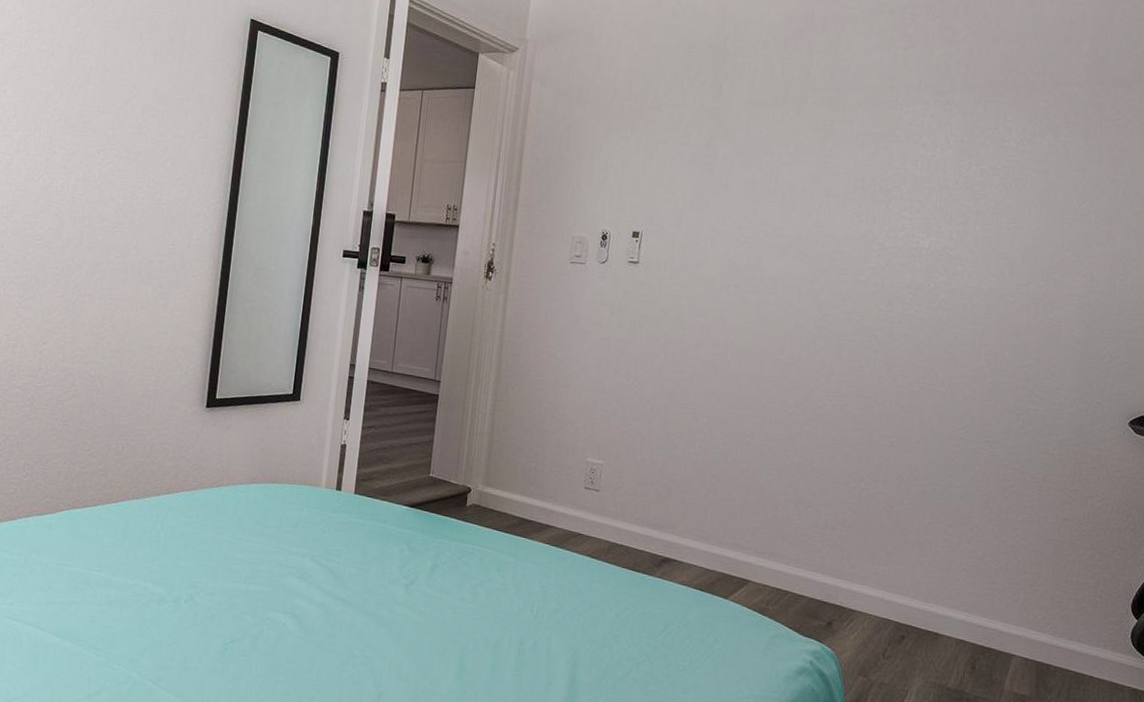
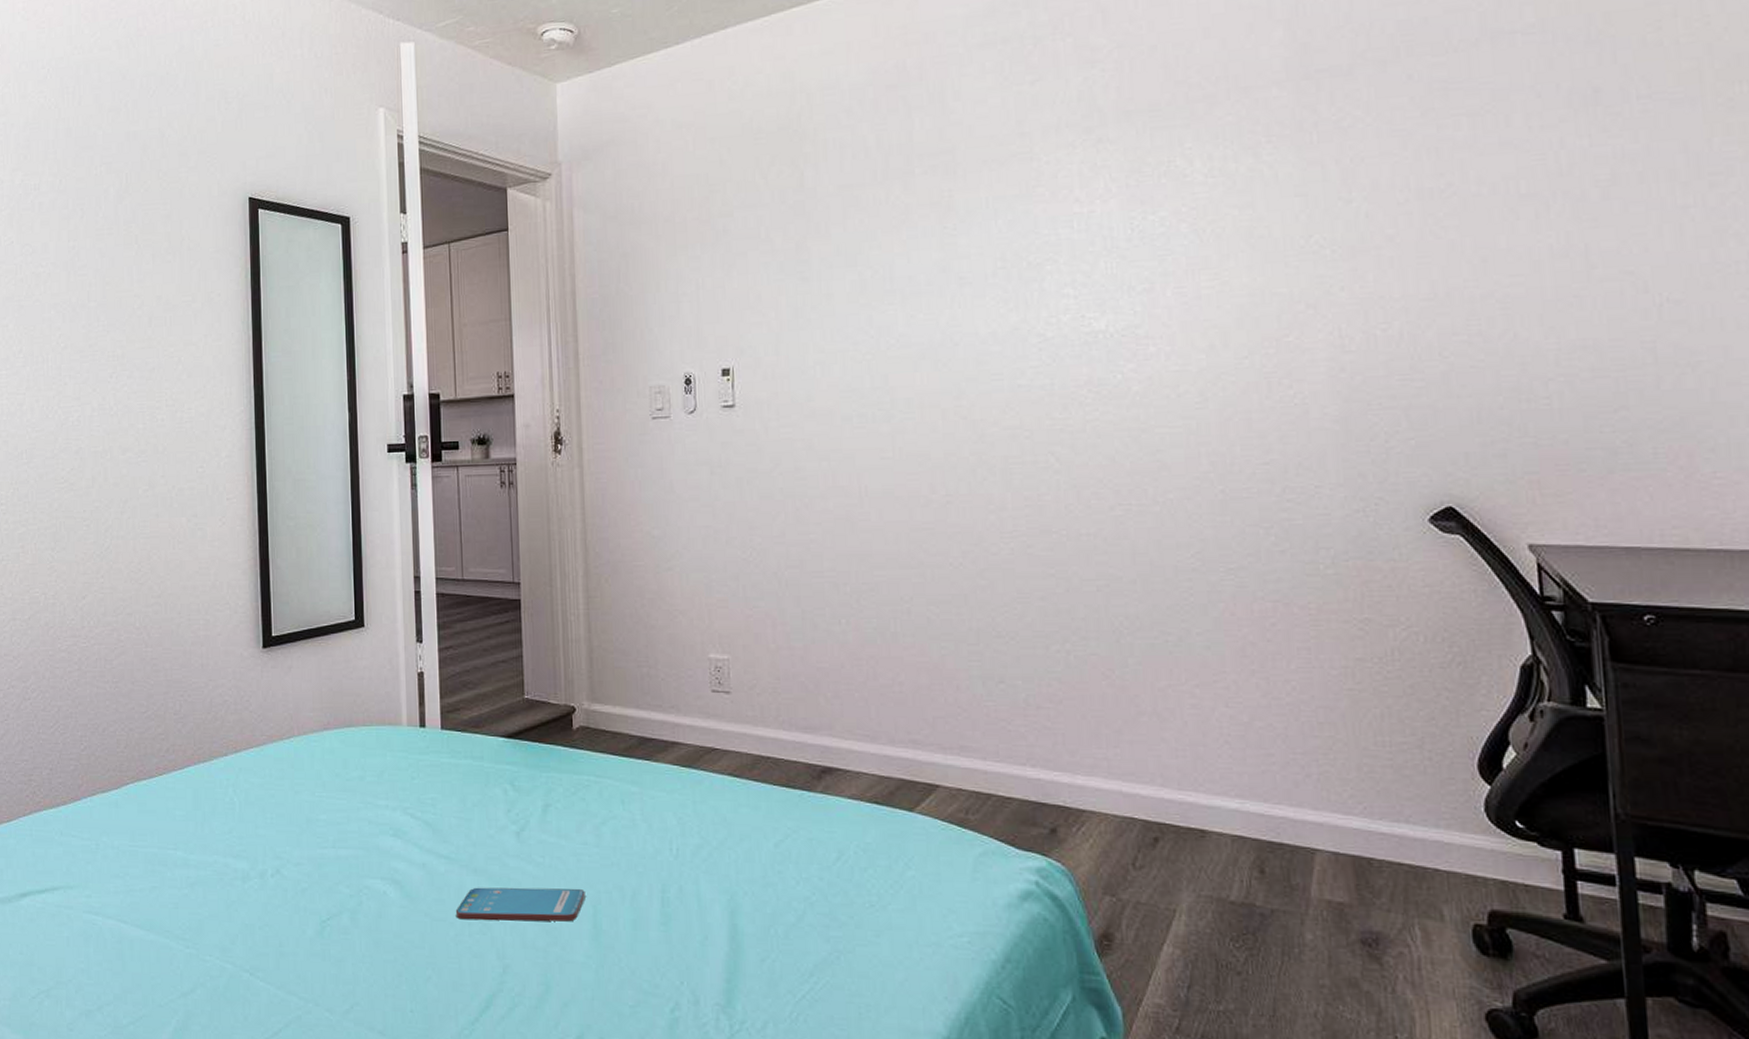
smartphone: none [343,626,457,662] -> present [455,887,586,922]

